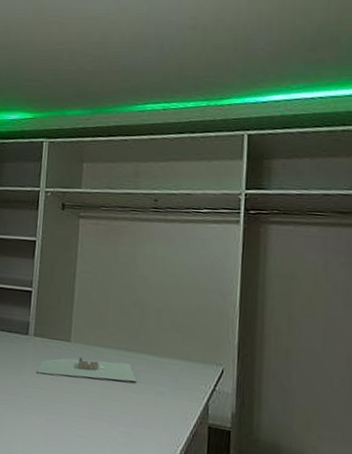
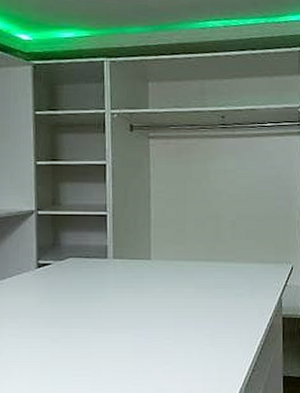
architectural model: present [36,357,137,382] -> none [119,272,217,293]

